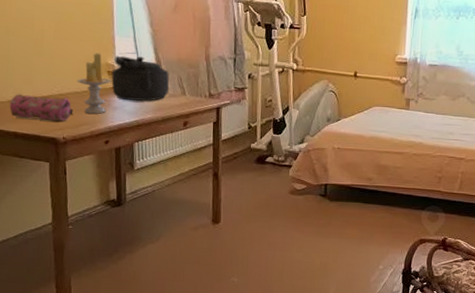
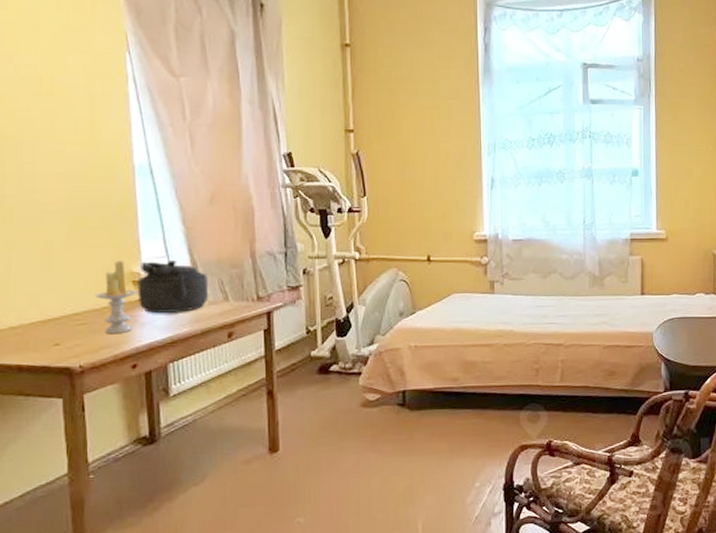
pencil case: present [9,94,73,121] -> none [11,318,92,347]

